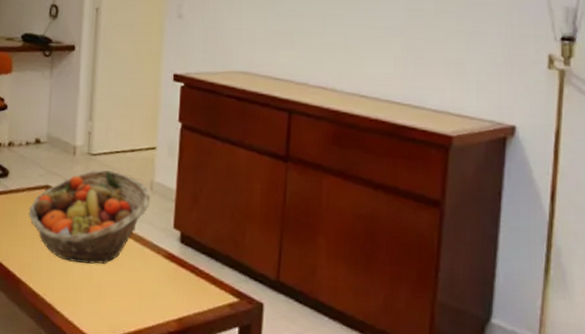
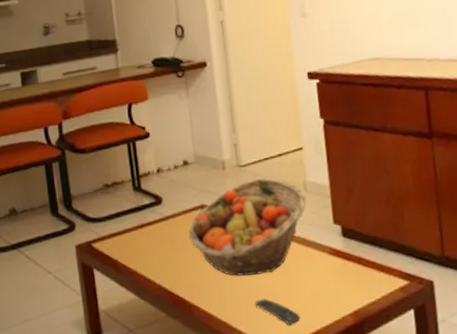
remote control: none [82,288,125,320] -> present [255,298,301,326]

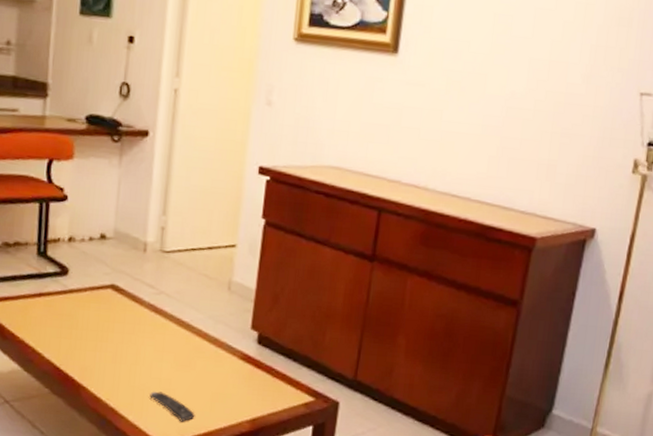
fruit basket: present [188,178,307,276] -> none [91,268,229,367]

